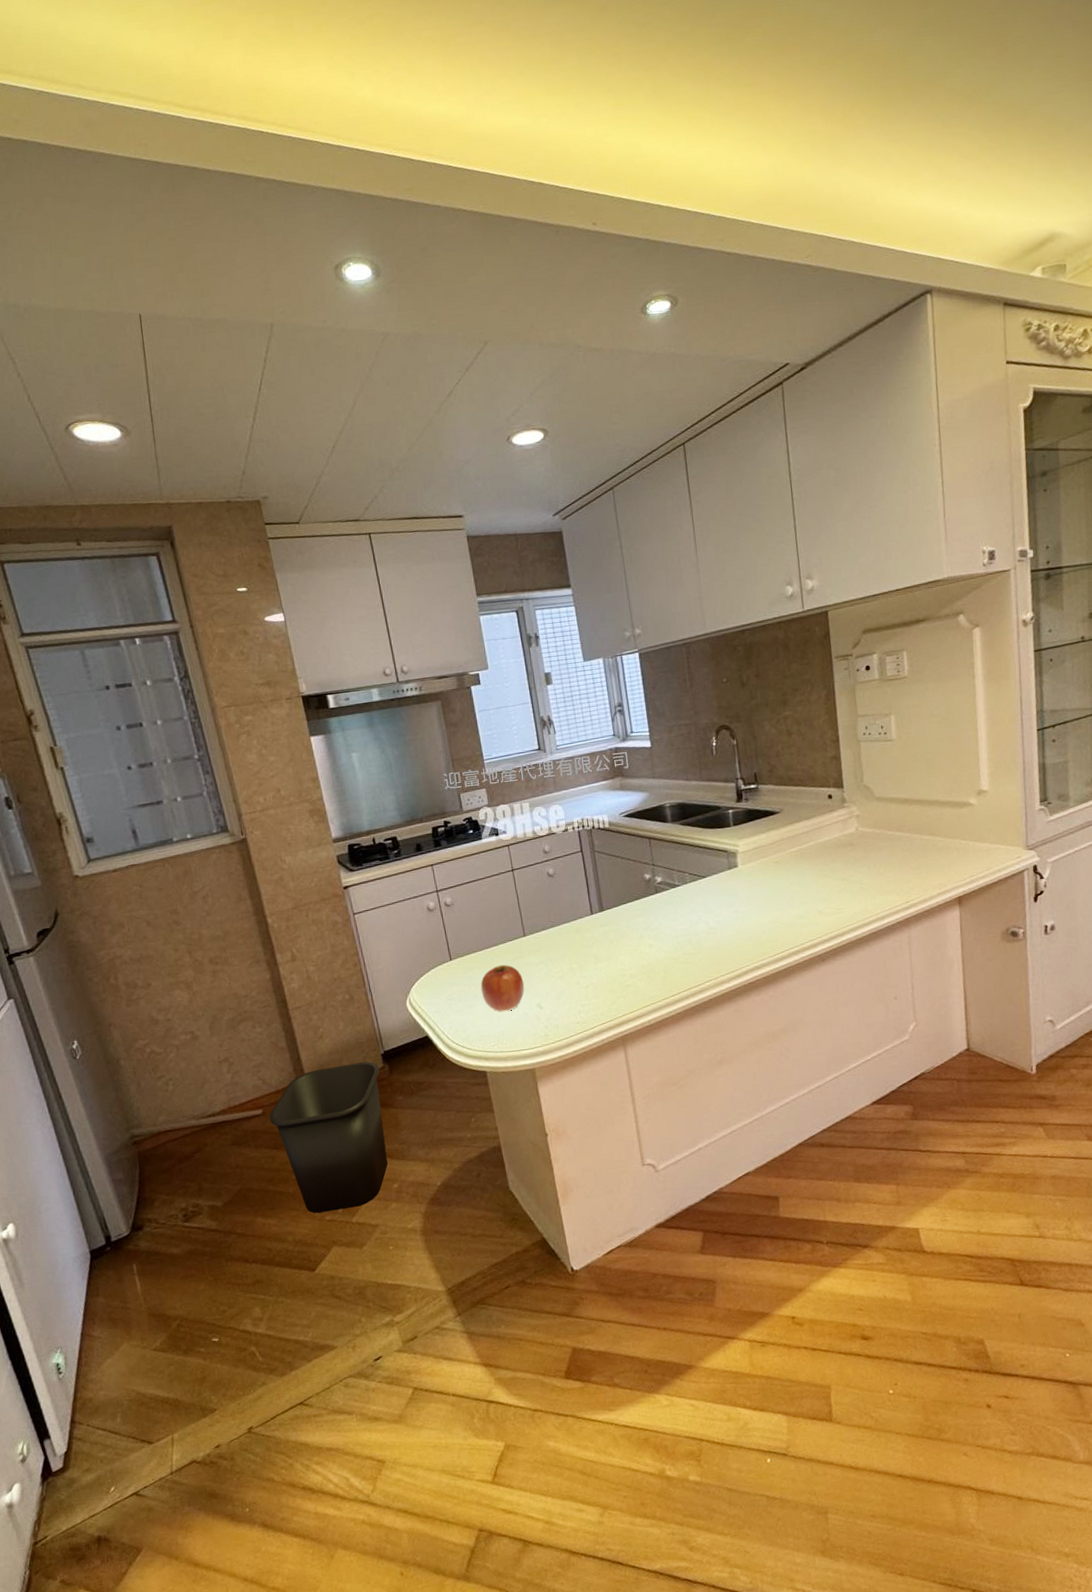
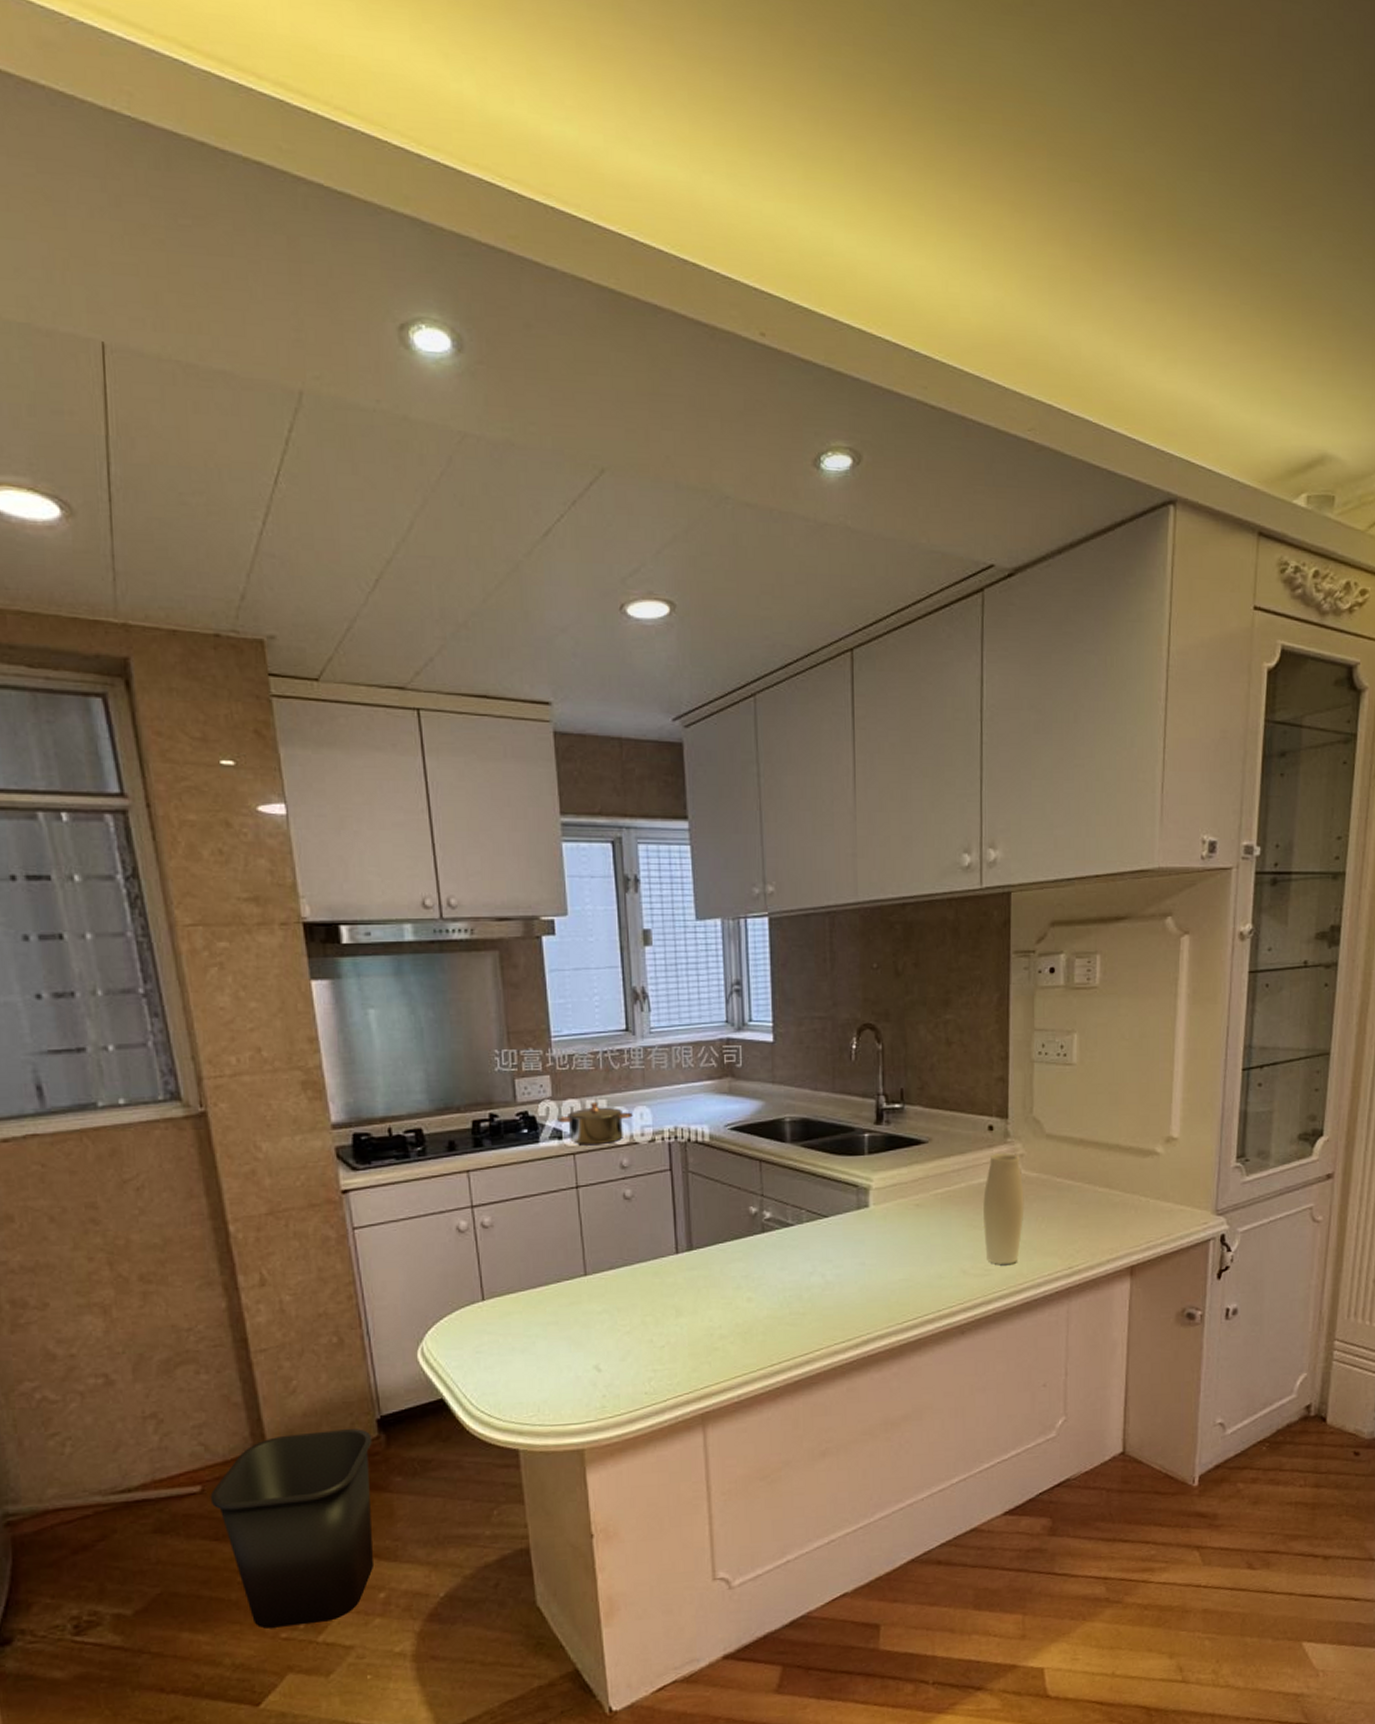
fruit: present [480,964,525,1012] -> none [520,1310,580,1373]
cooking pot: none [494,806,549,838] -> present [557,1103,633,1145]
vase: none [829,815,864,904] -> present [983,1153,1024,1265]

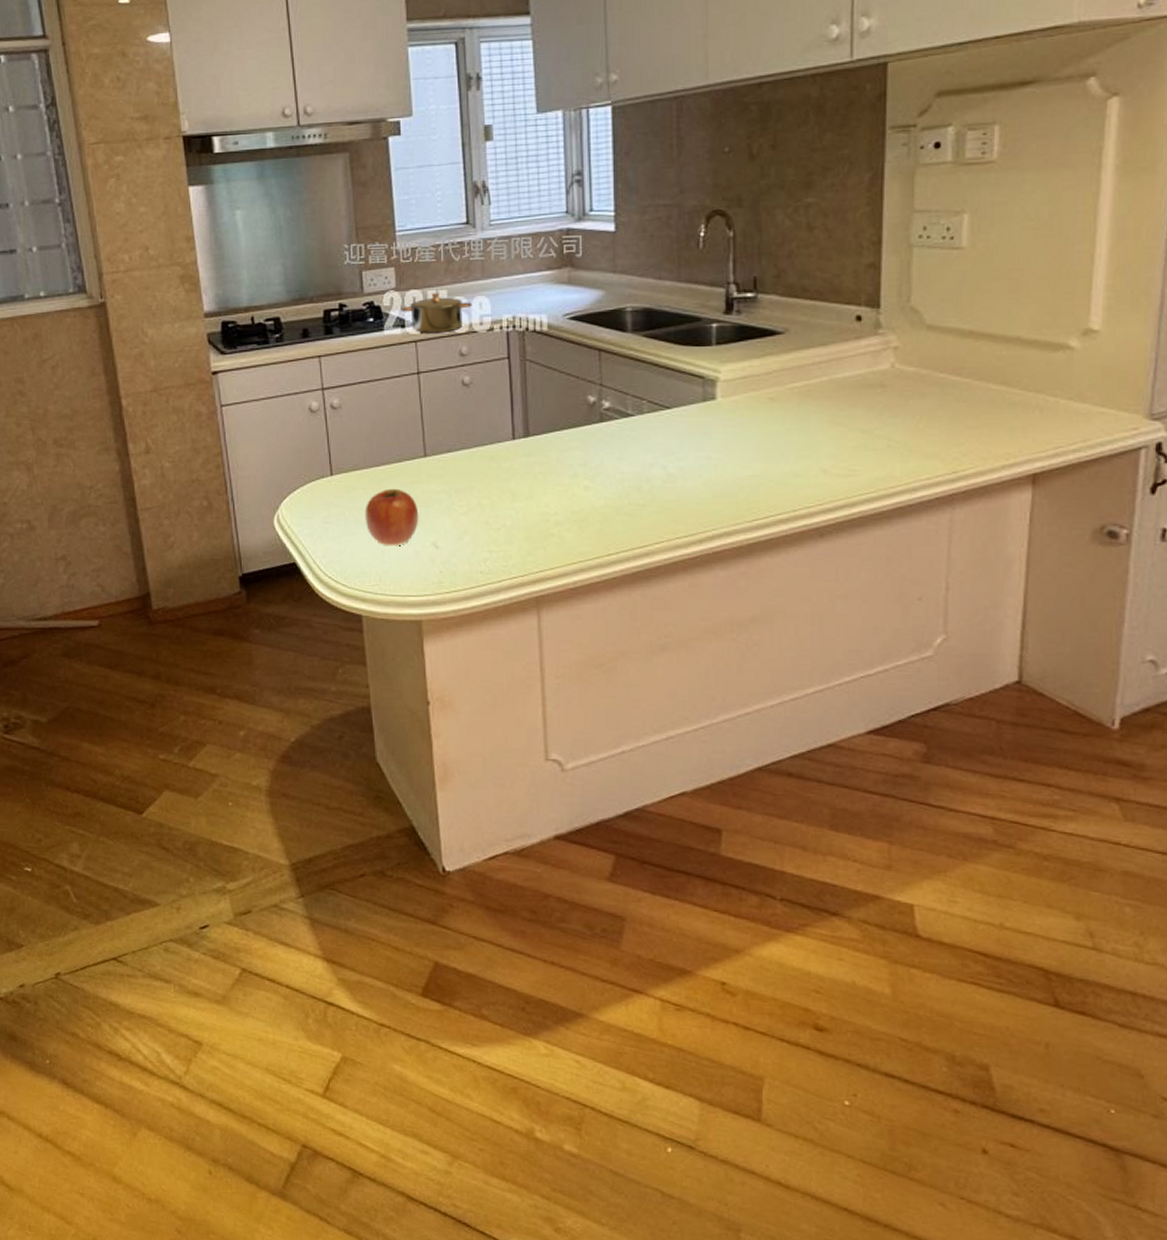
waste bin: present [210,1429,373,1629] -> none [105,583,235,750]
fruit: none [520,1310,580,1373] -> present [364,488,419,546]
vase: present [983,1153,1024,1265] -> none [848,346,898,466]

